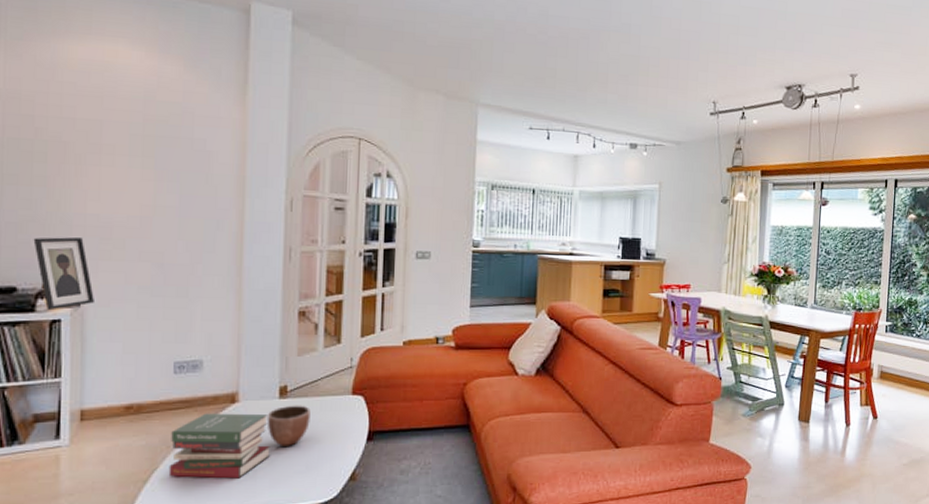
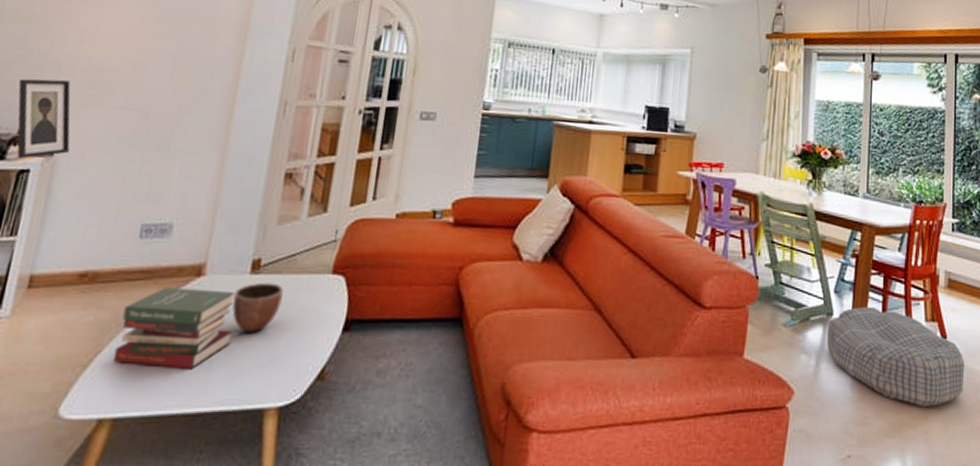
dog bed: none [778,396,891,472] -> present [826,306,965,408]

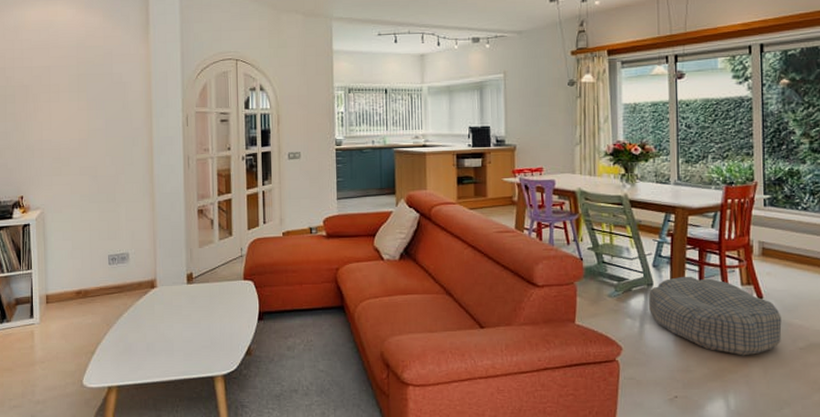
picture frame: present [15,79,71,159] -> none [9,159,51,217]
books: present [112,287,236,370] -> none [109,297,183,352]
decorative bowl: present [232,282,284,334] -> none [178,289,212,326]

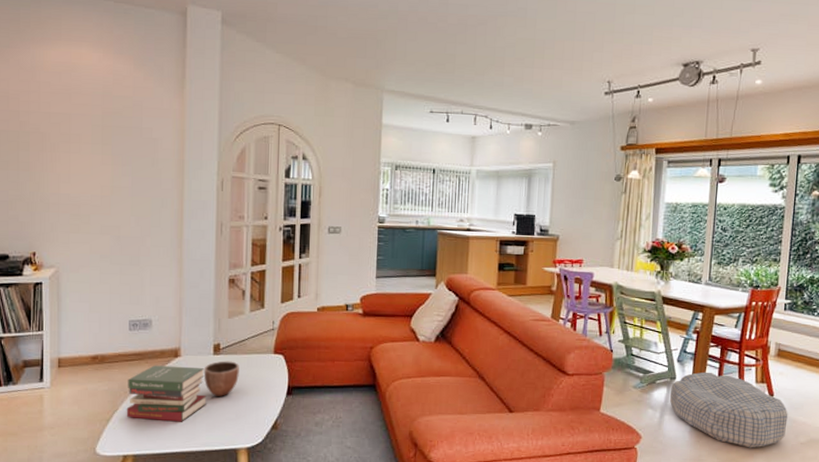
books: none [109,297,183,352] -> present [126,365,207,422]
decorative bowl: none [178,289,212,326] -> present [203,361,239,398]

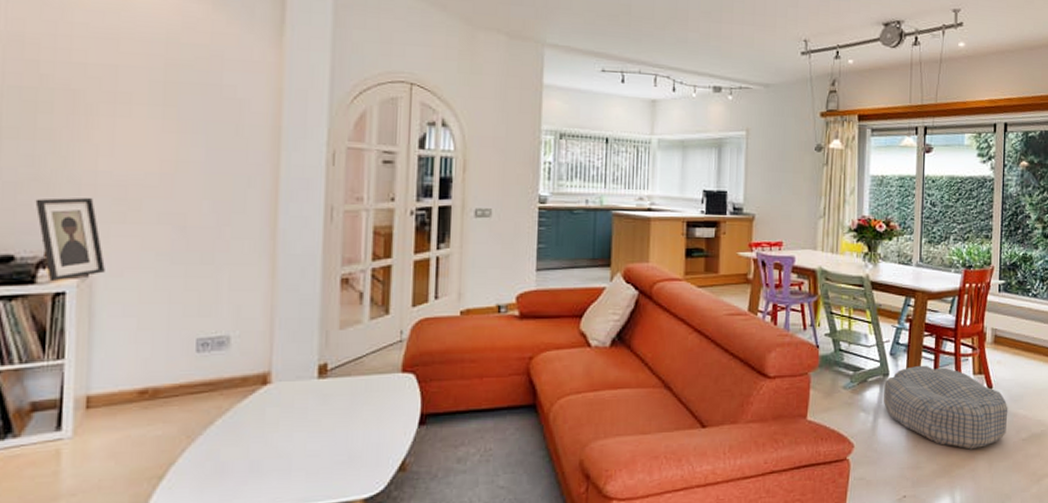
picture frame: none [20,213,67,275] -> present [35,198,105,282]
books: present [126,365,207,422] -> none [188,396,307,473]
decorative bowl: present [203,361,239,398] -> none [303,385,354,435]

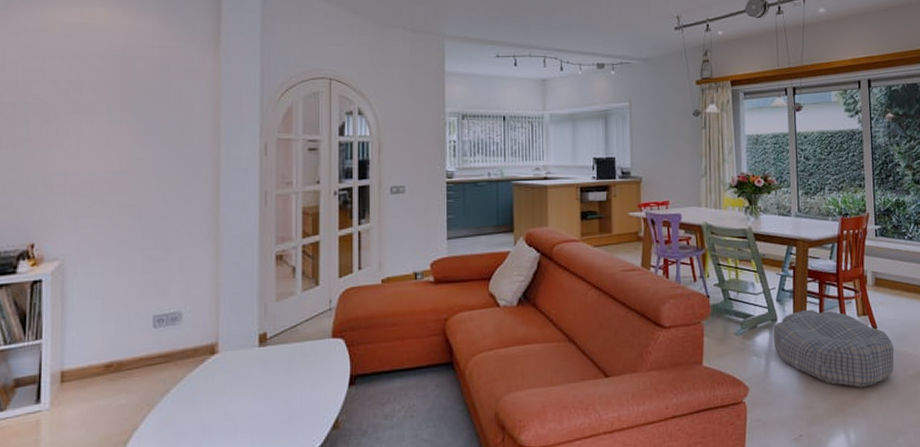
picture frame: present [35,198,105,282] -> none [15,196,74,272]

